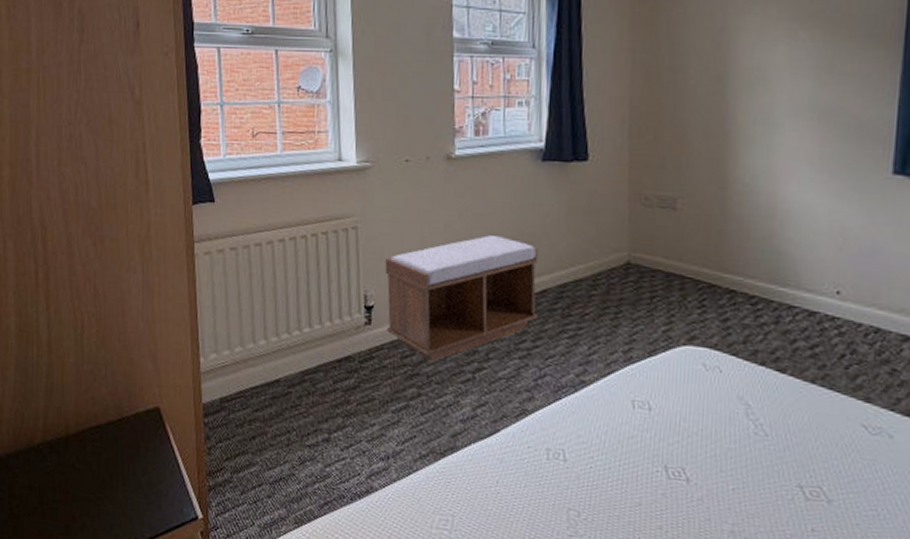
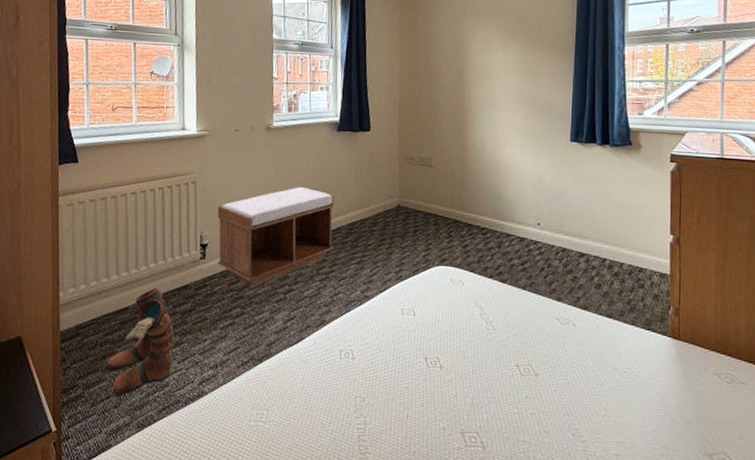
boots: none [256,357,336,484] -> present [106,287,175,395]

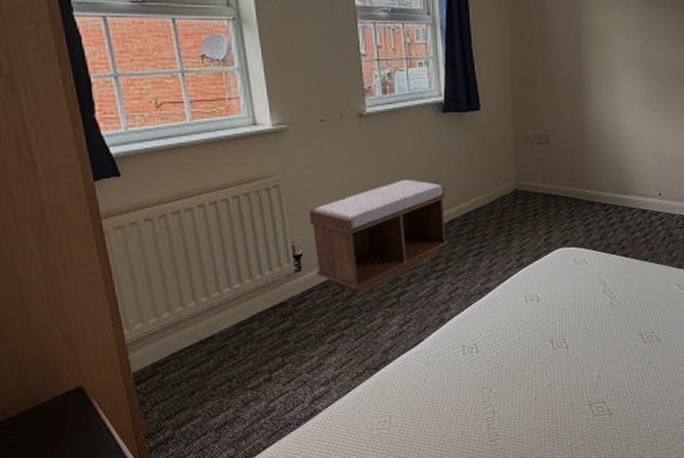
boots: present [106,287,175,395] -> none [196,309,277,430]

